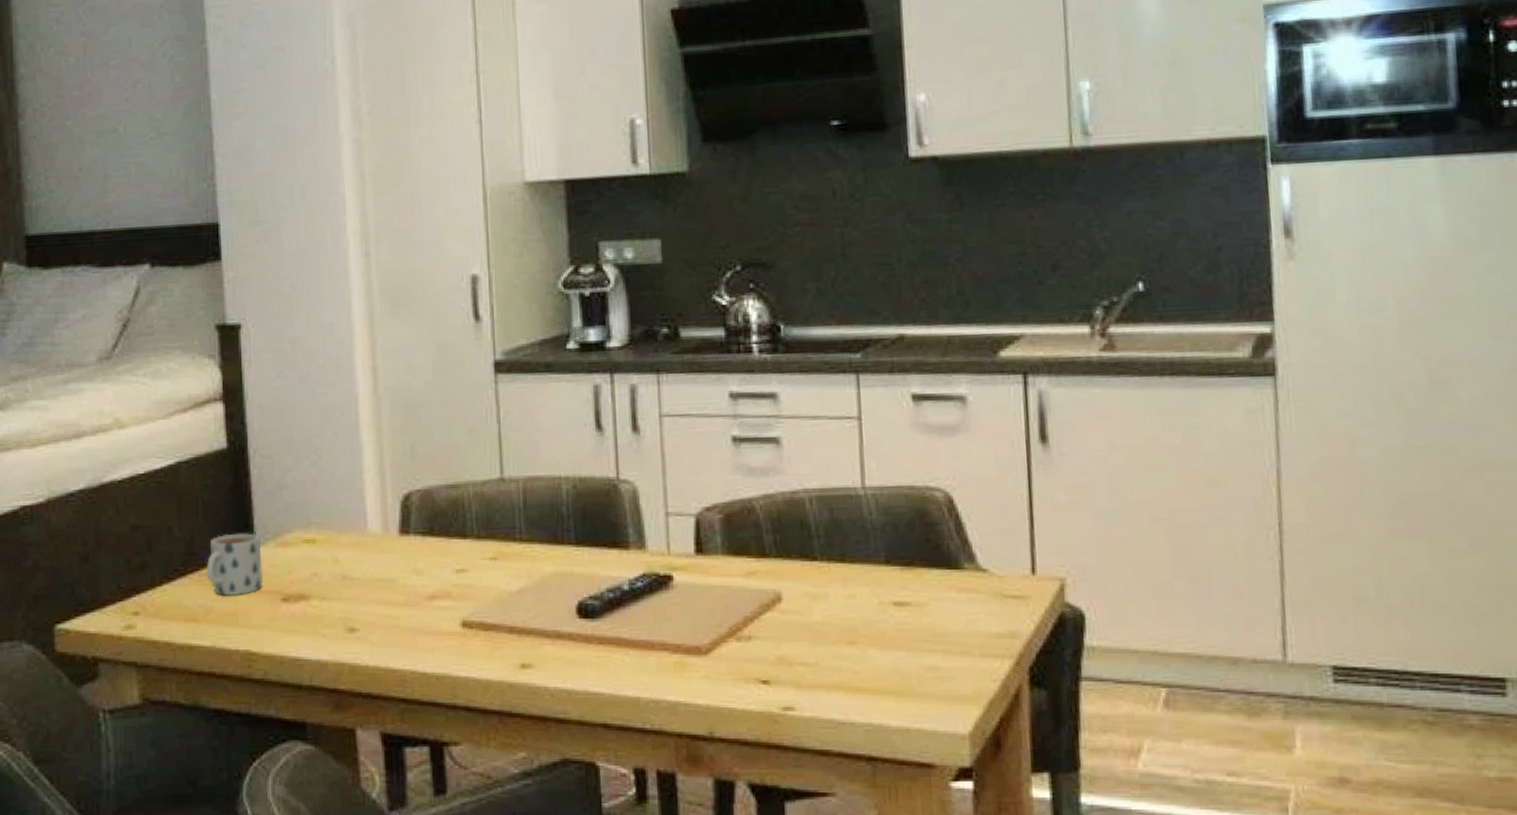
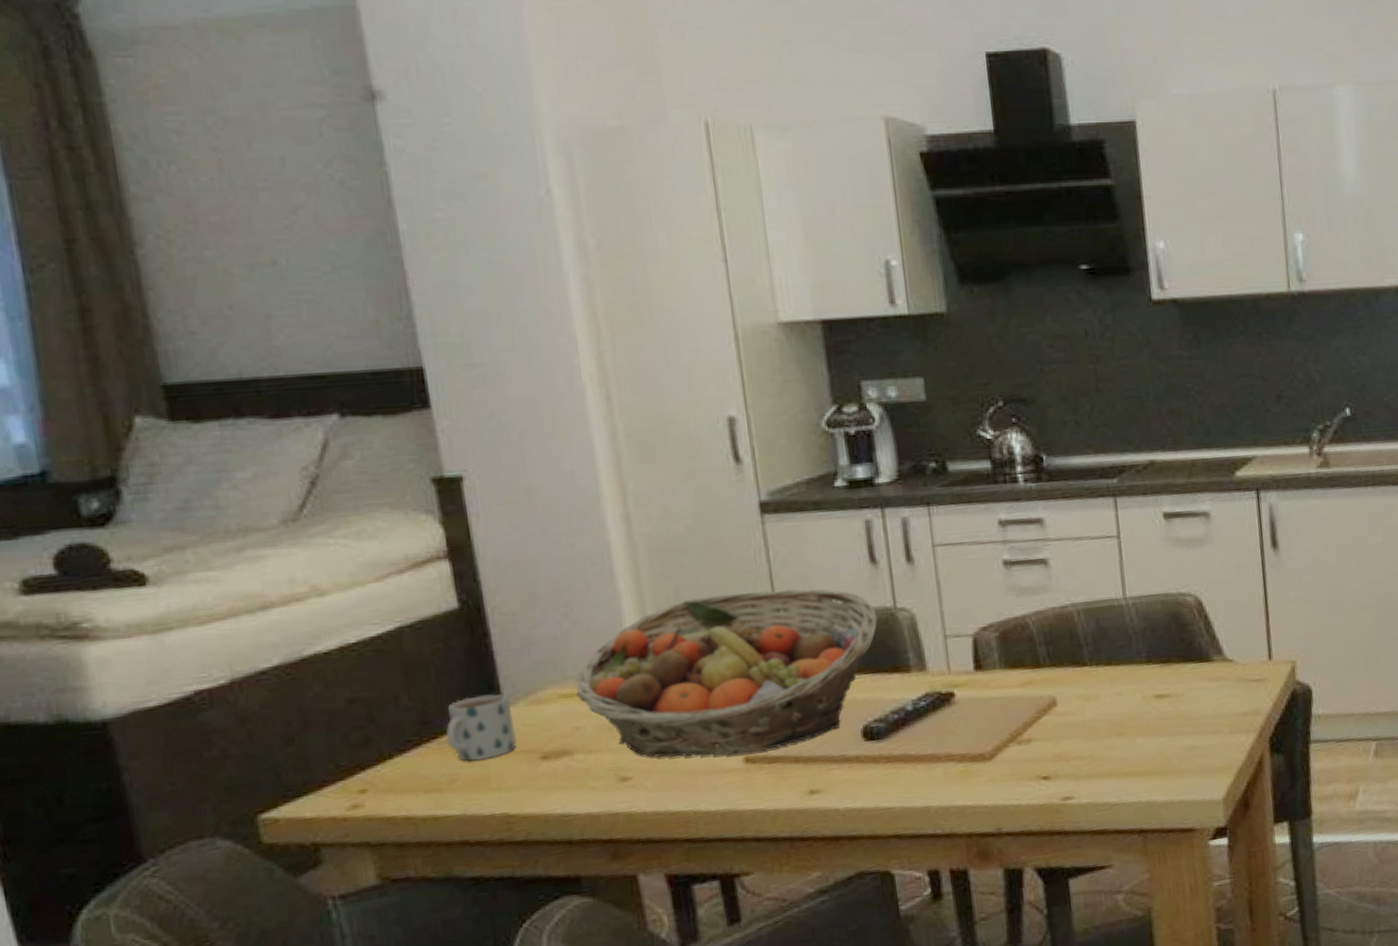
fruit basket: none [316,451,601,618] -> present [575,588,879,758]

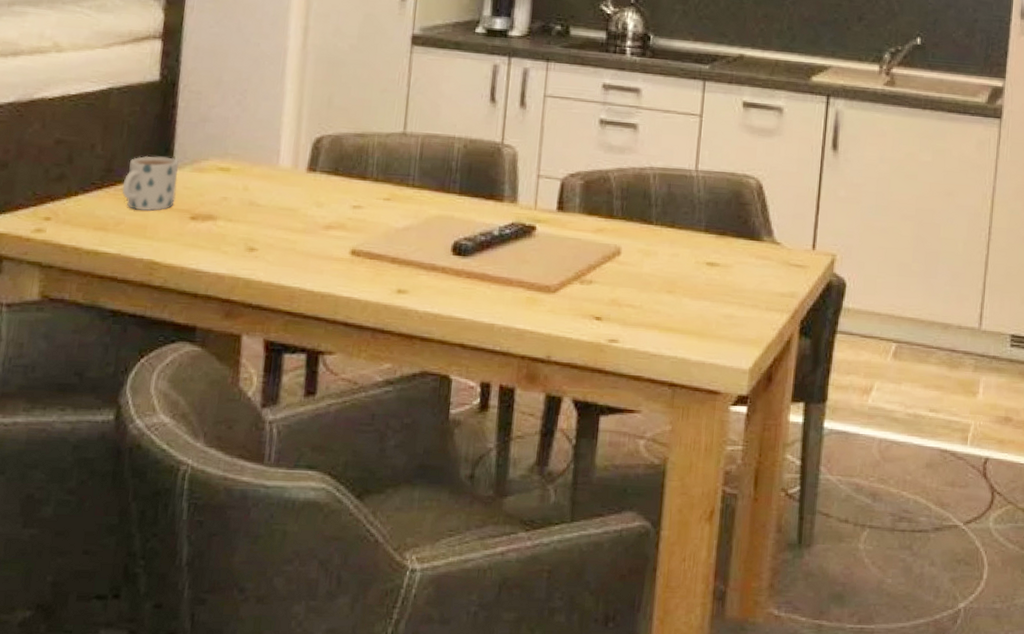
fruit basket: present [575,588,879,758] -> none [230,106,487,248]

